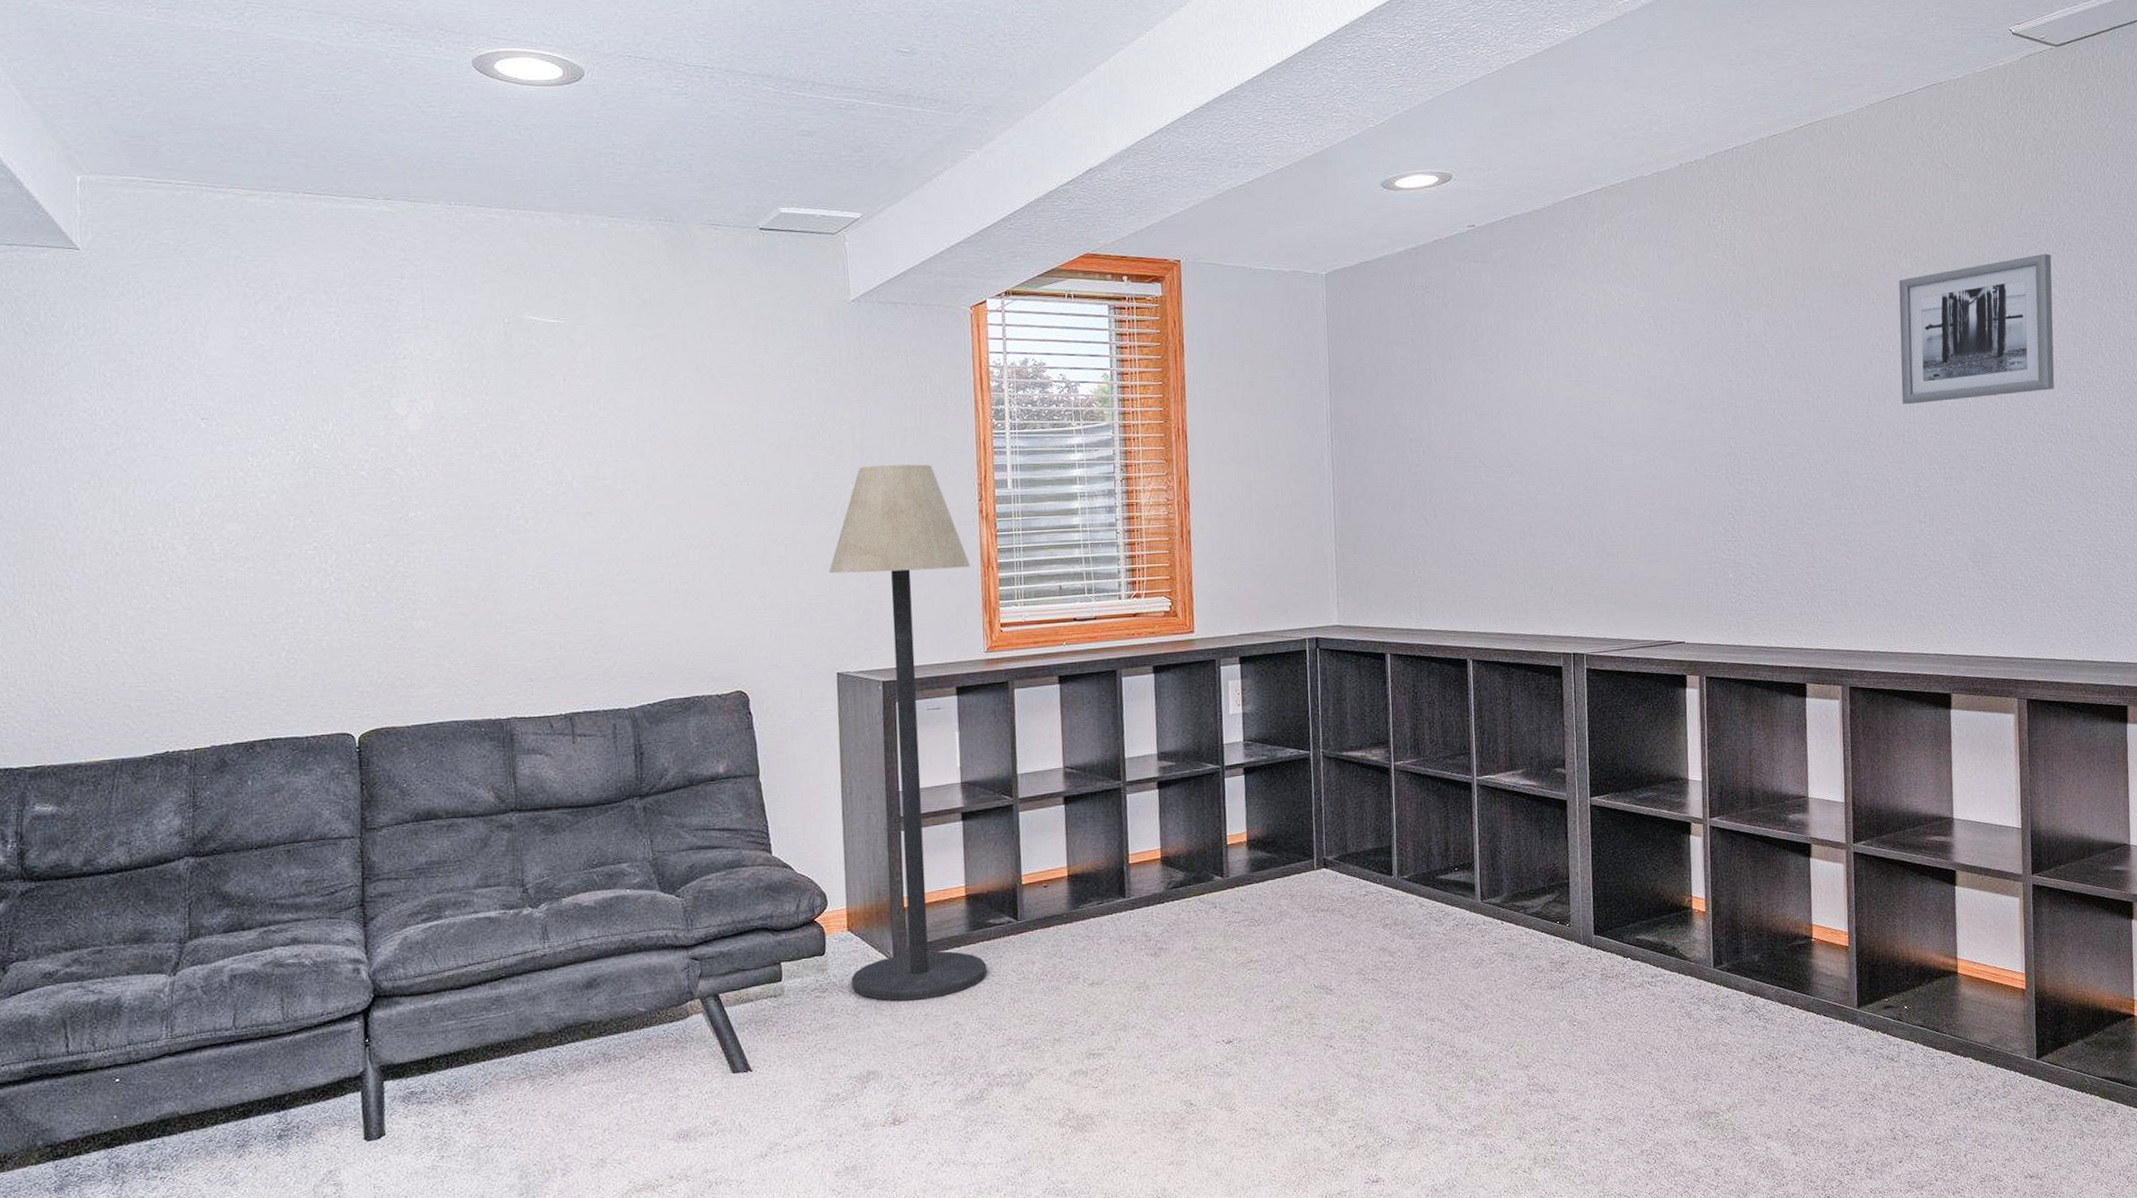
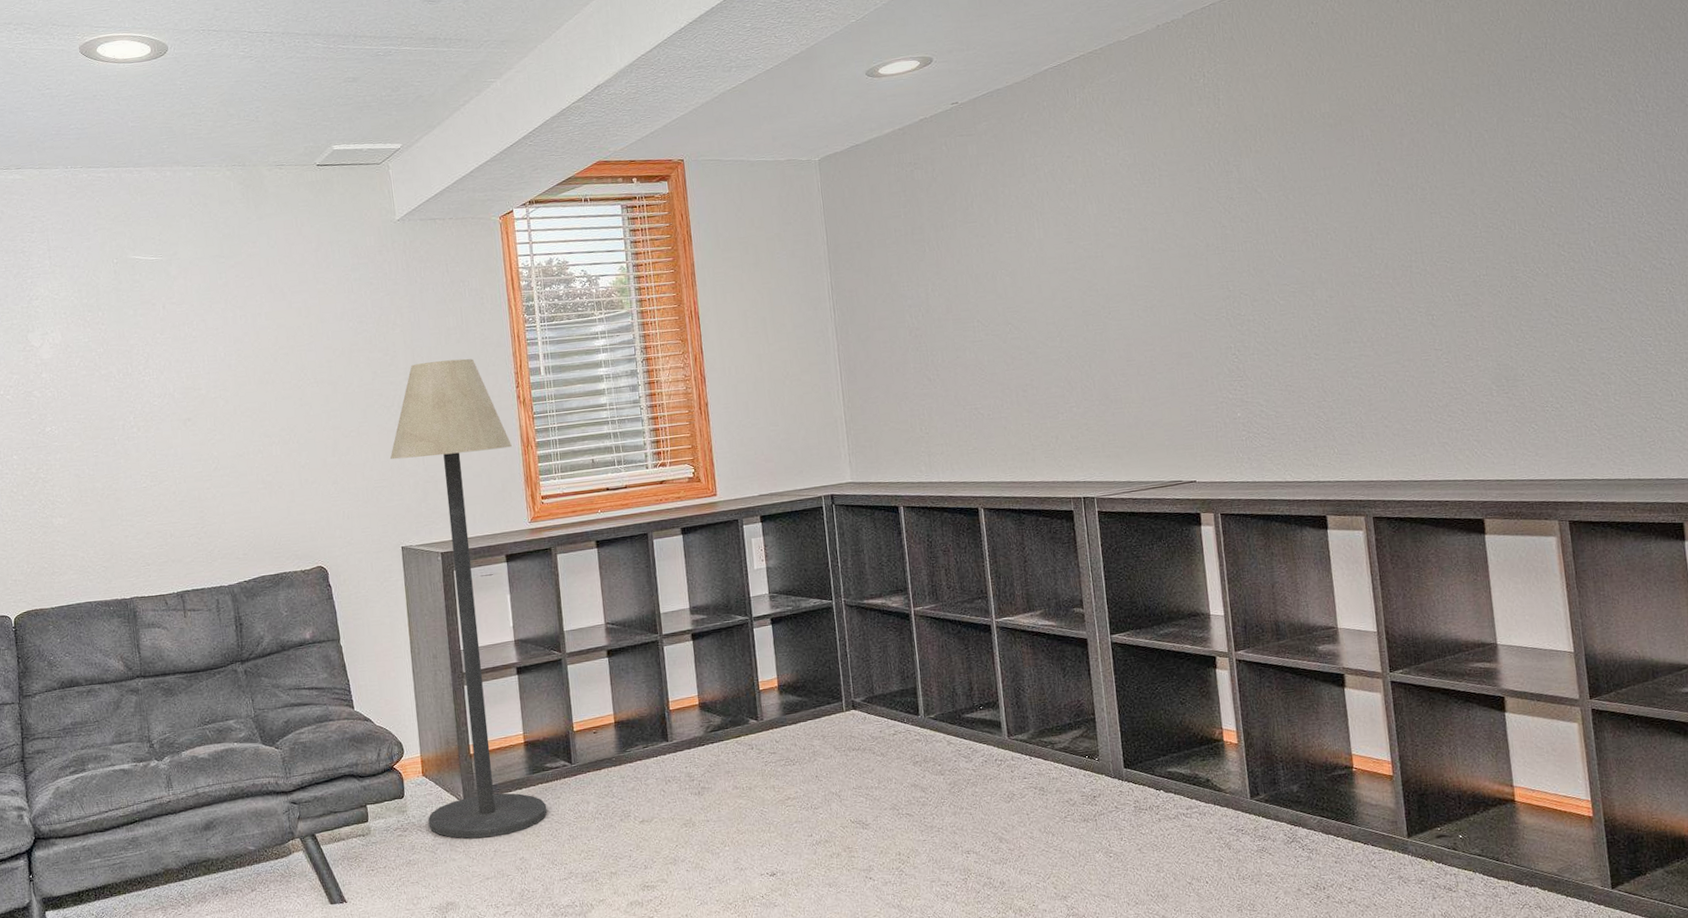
wall art: present [1898,253,2055,404] -> none [1393,74,1572,236]

